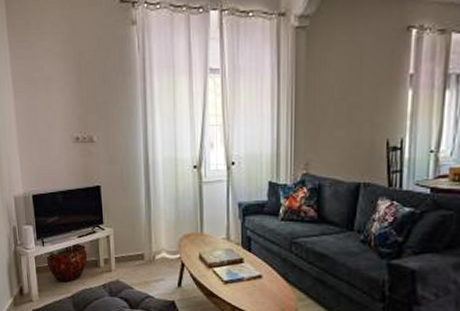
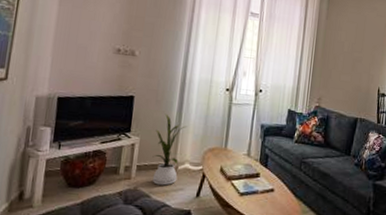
house plant: none [127,202,158,277] -> present [152,115,188,186]

